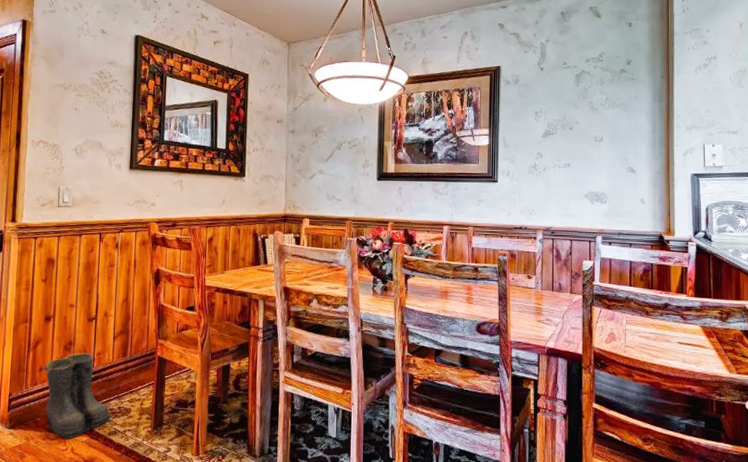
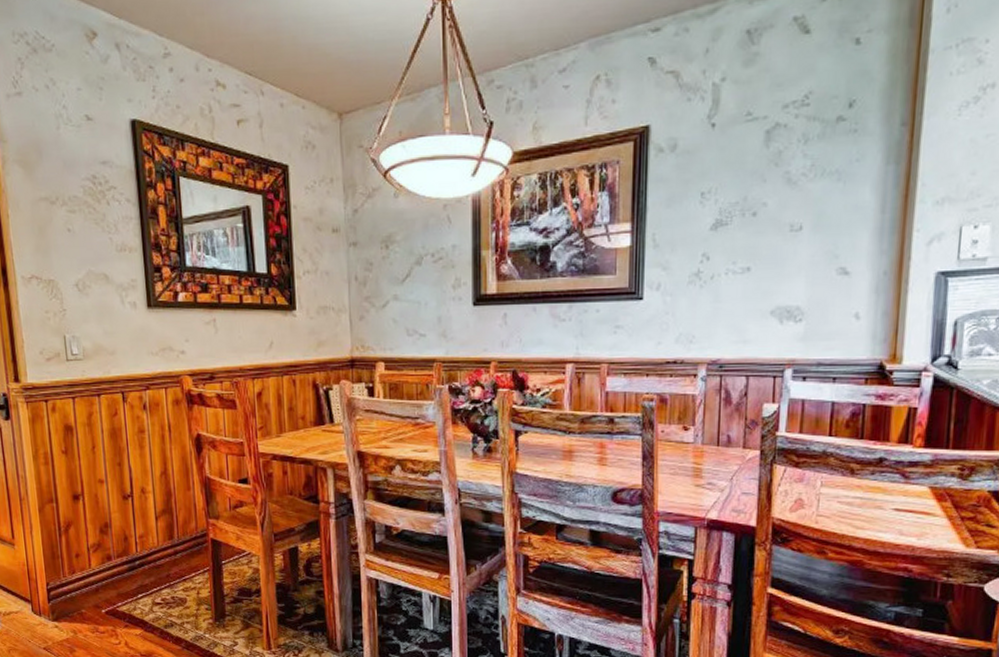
boots: present [44,353,114,439] -> none [80,536,168,632]

